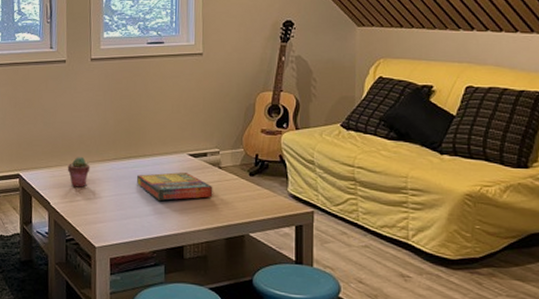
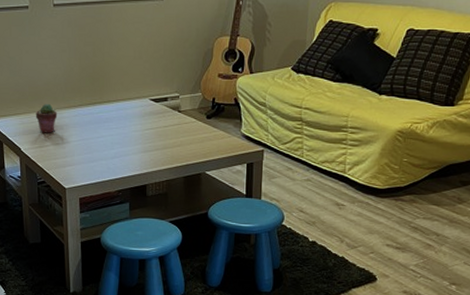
game compilation box: present [136,172,213,201] -> none [101,116,173,144]

